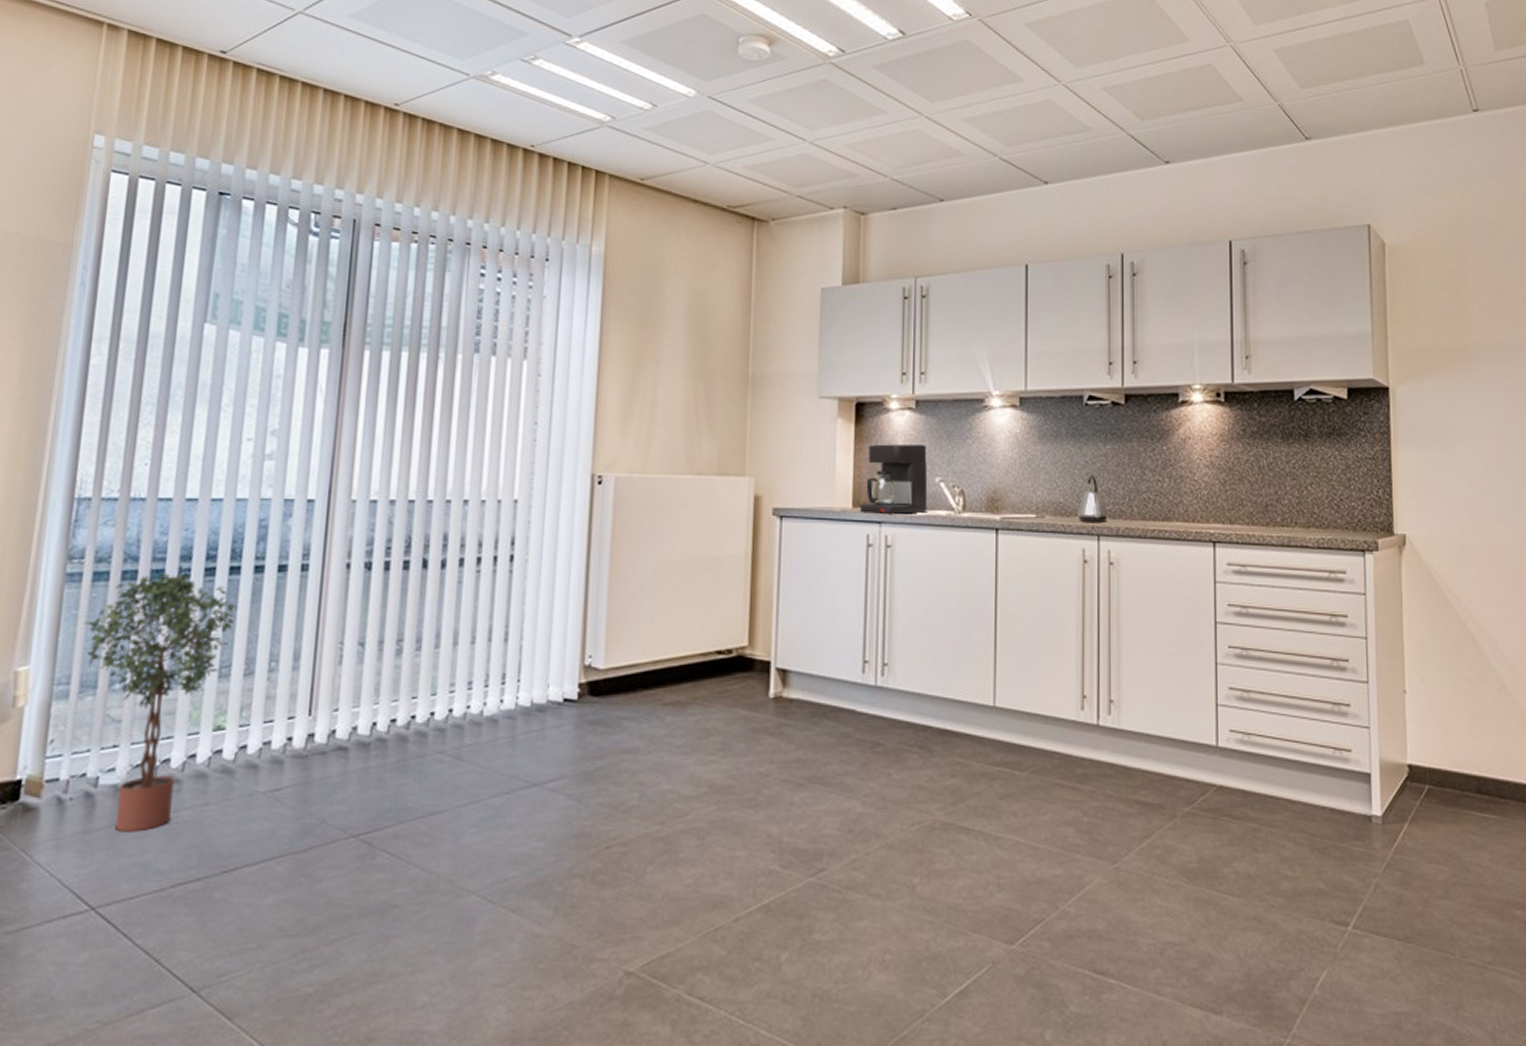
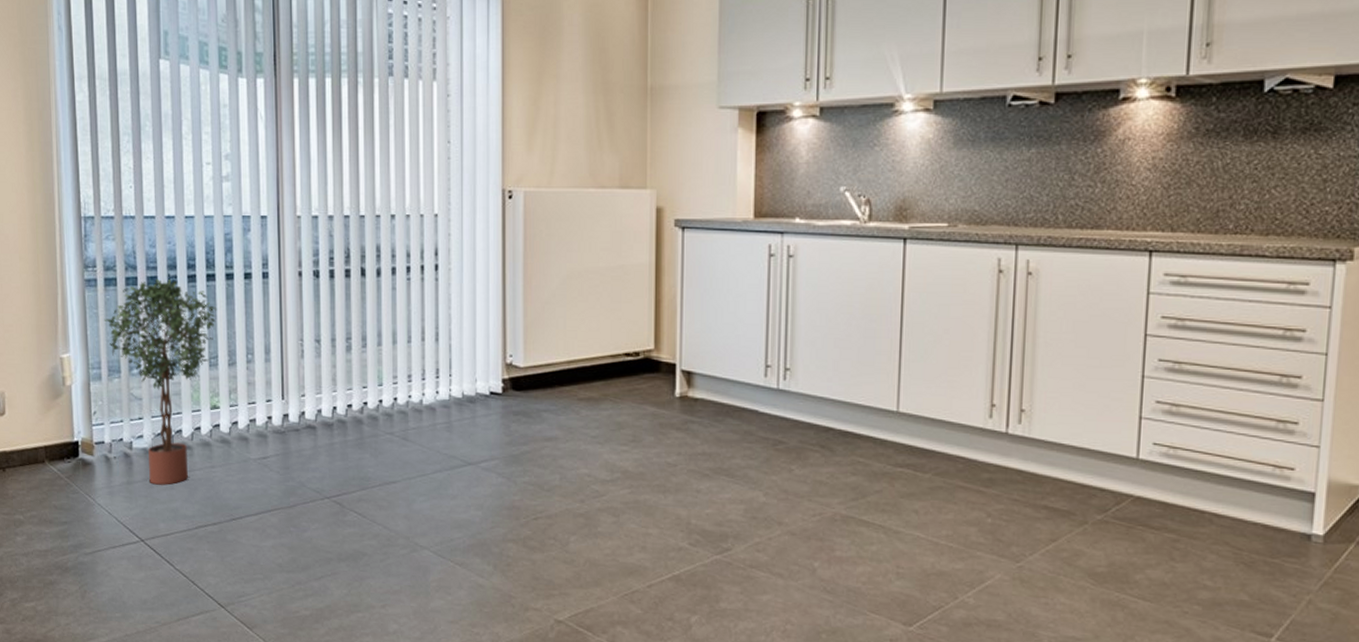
coffee maker: present [860,444,928,515] -> none [761,152,832,225]
kettle: present [1078,475,1109,524] -> none [994,181,1029,232]

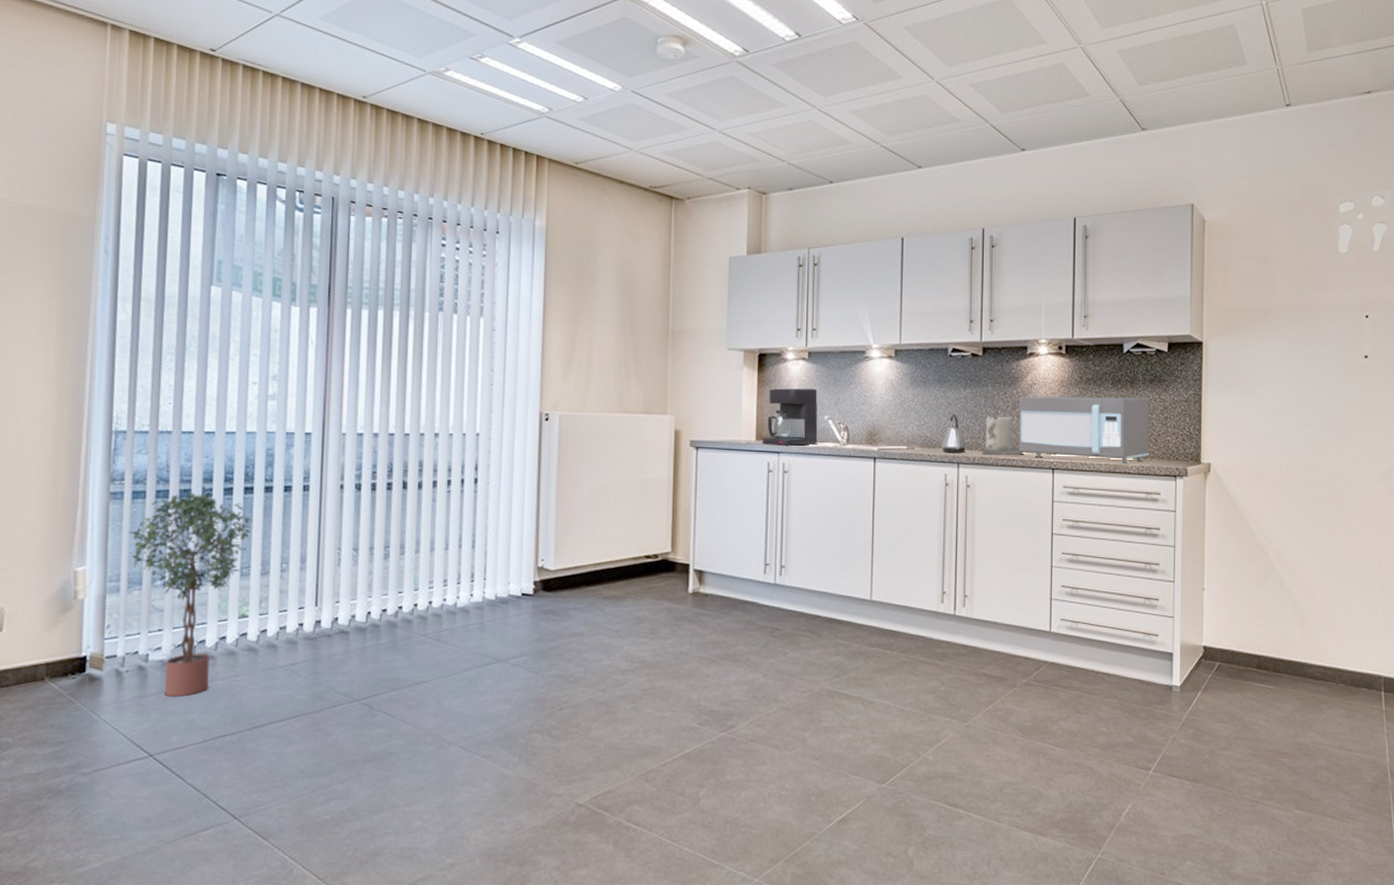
coffee maker: none [761,152,832,225] -> present [762,388,818,447]
kettle: none [994,181,1029,232] -> present [941,414,967,454]
paper towel roll: none [1048,184,1108,235] -> present [981,417,1023,456]
microwave: none [1102,153,1300,244] -> present [1019,396,1150,464]

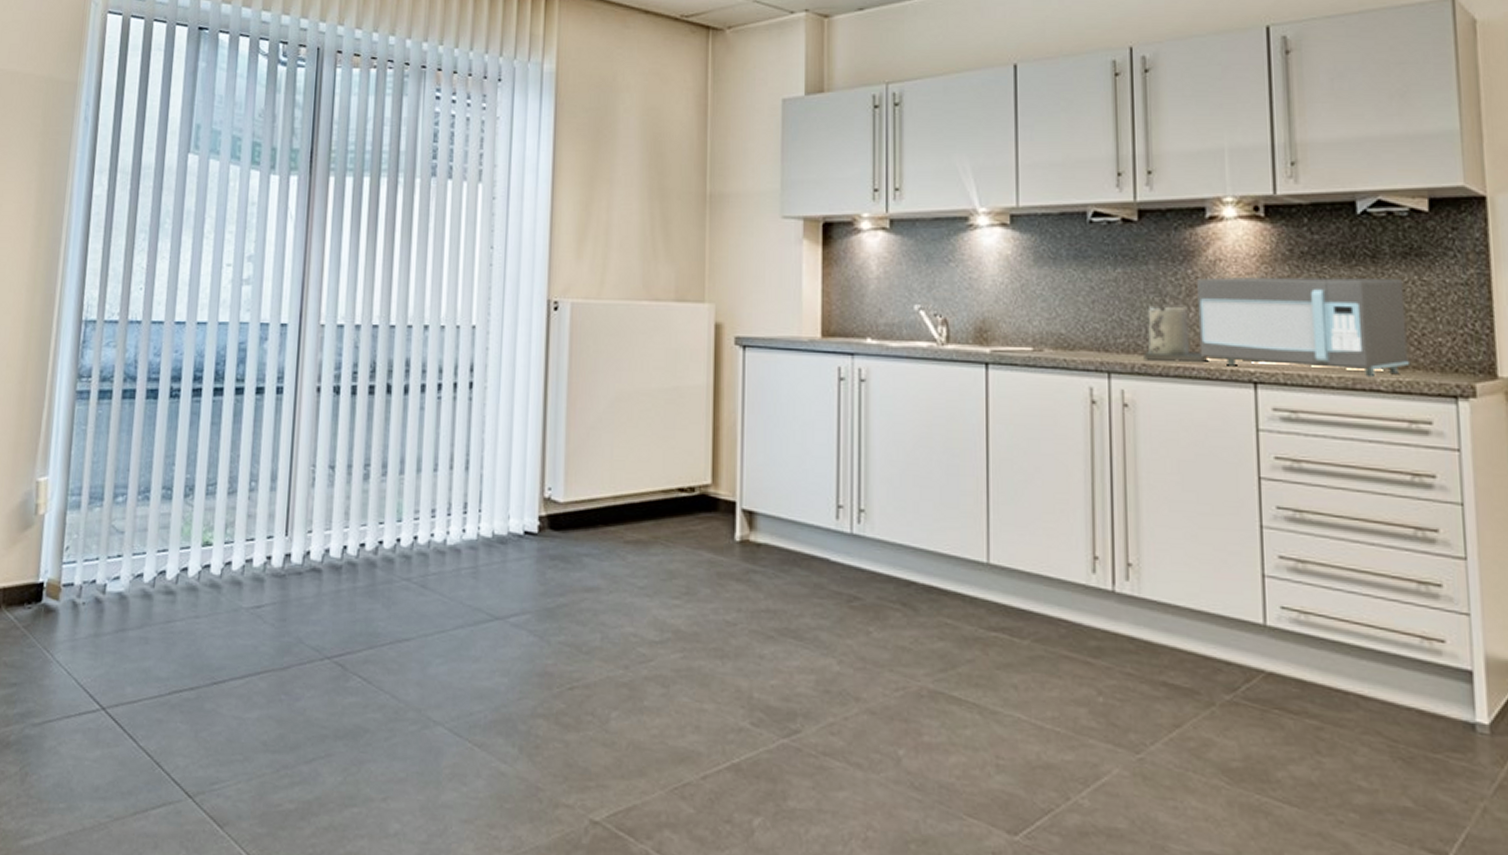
potted tree: present [128,491,253,697] -> none [92,391,222,639]
coffee maker: present [762,388,818,447] -> none [830,267,906,346]
kettle: present [941,414,967,454] -> none [1083,302,1121,359]

